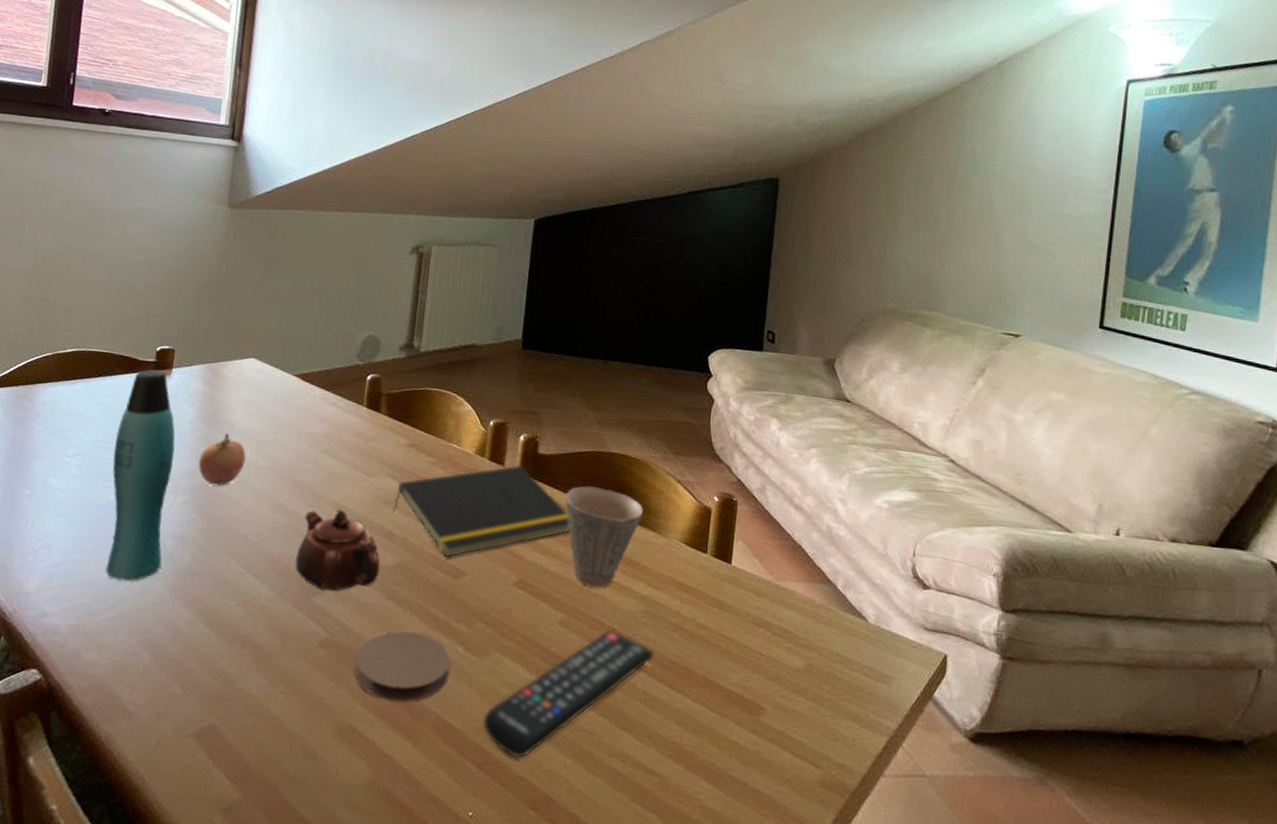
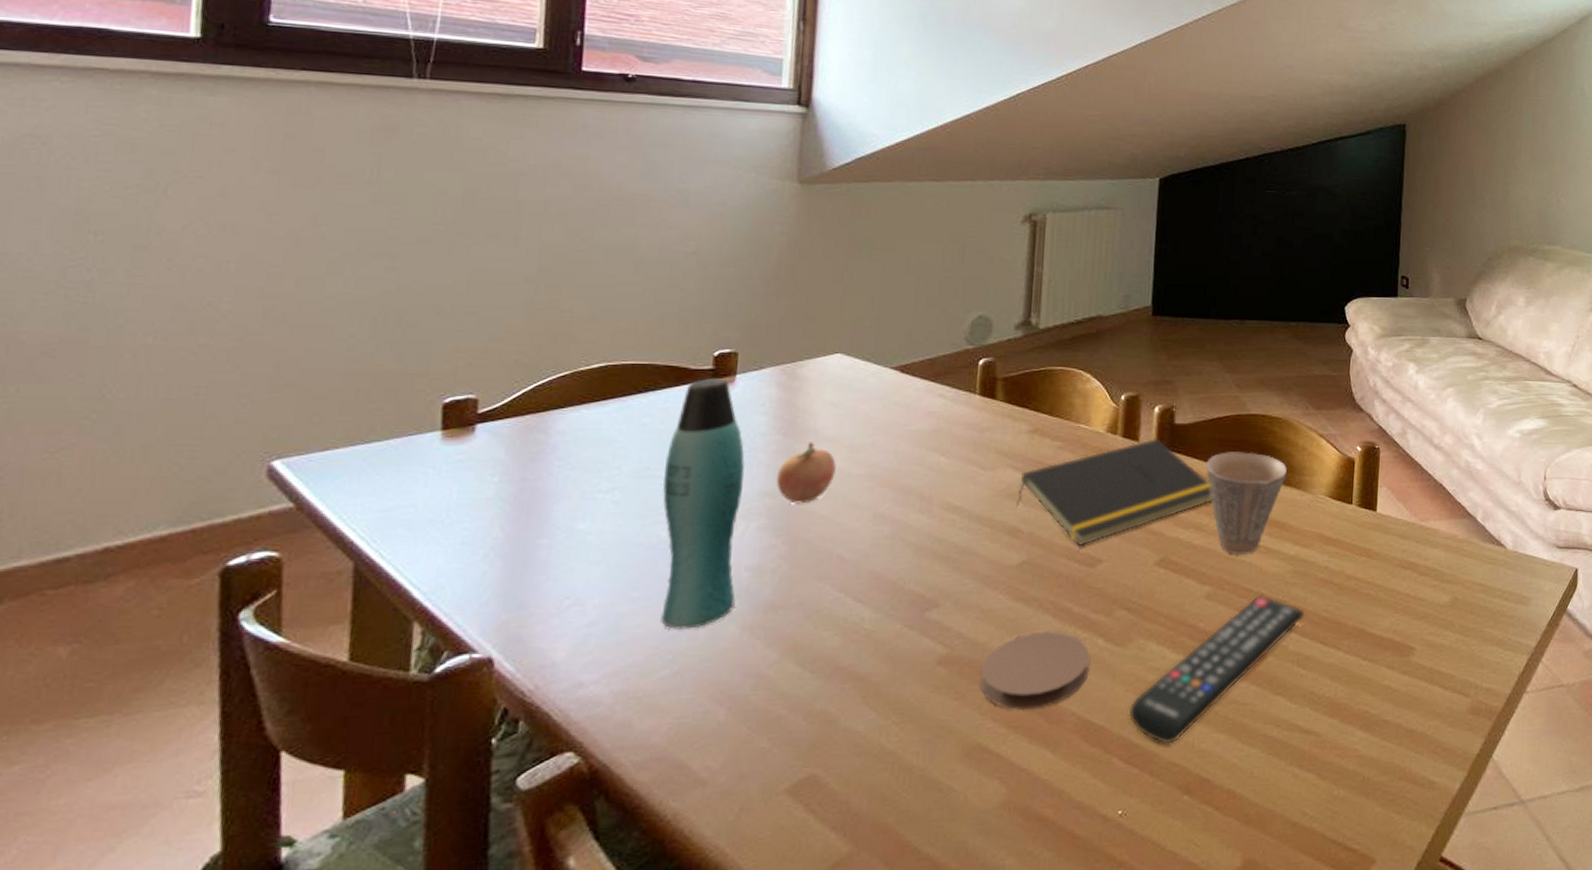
teapot: present [294,509,380,592] -> none [903,510,1005,604]

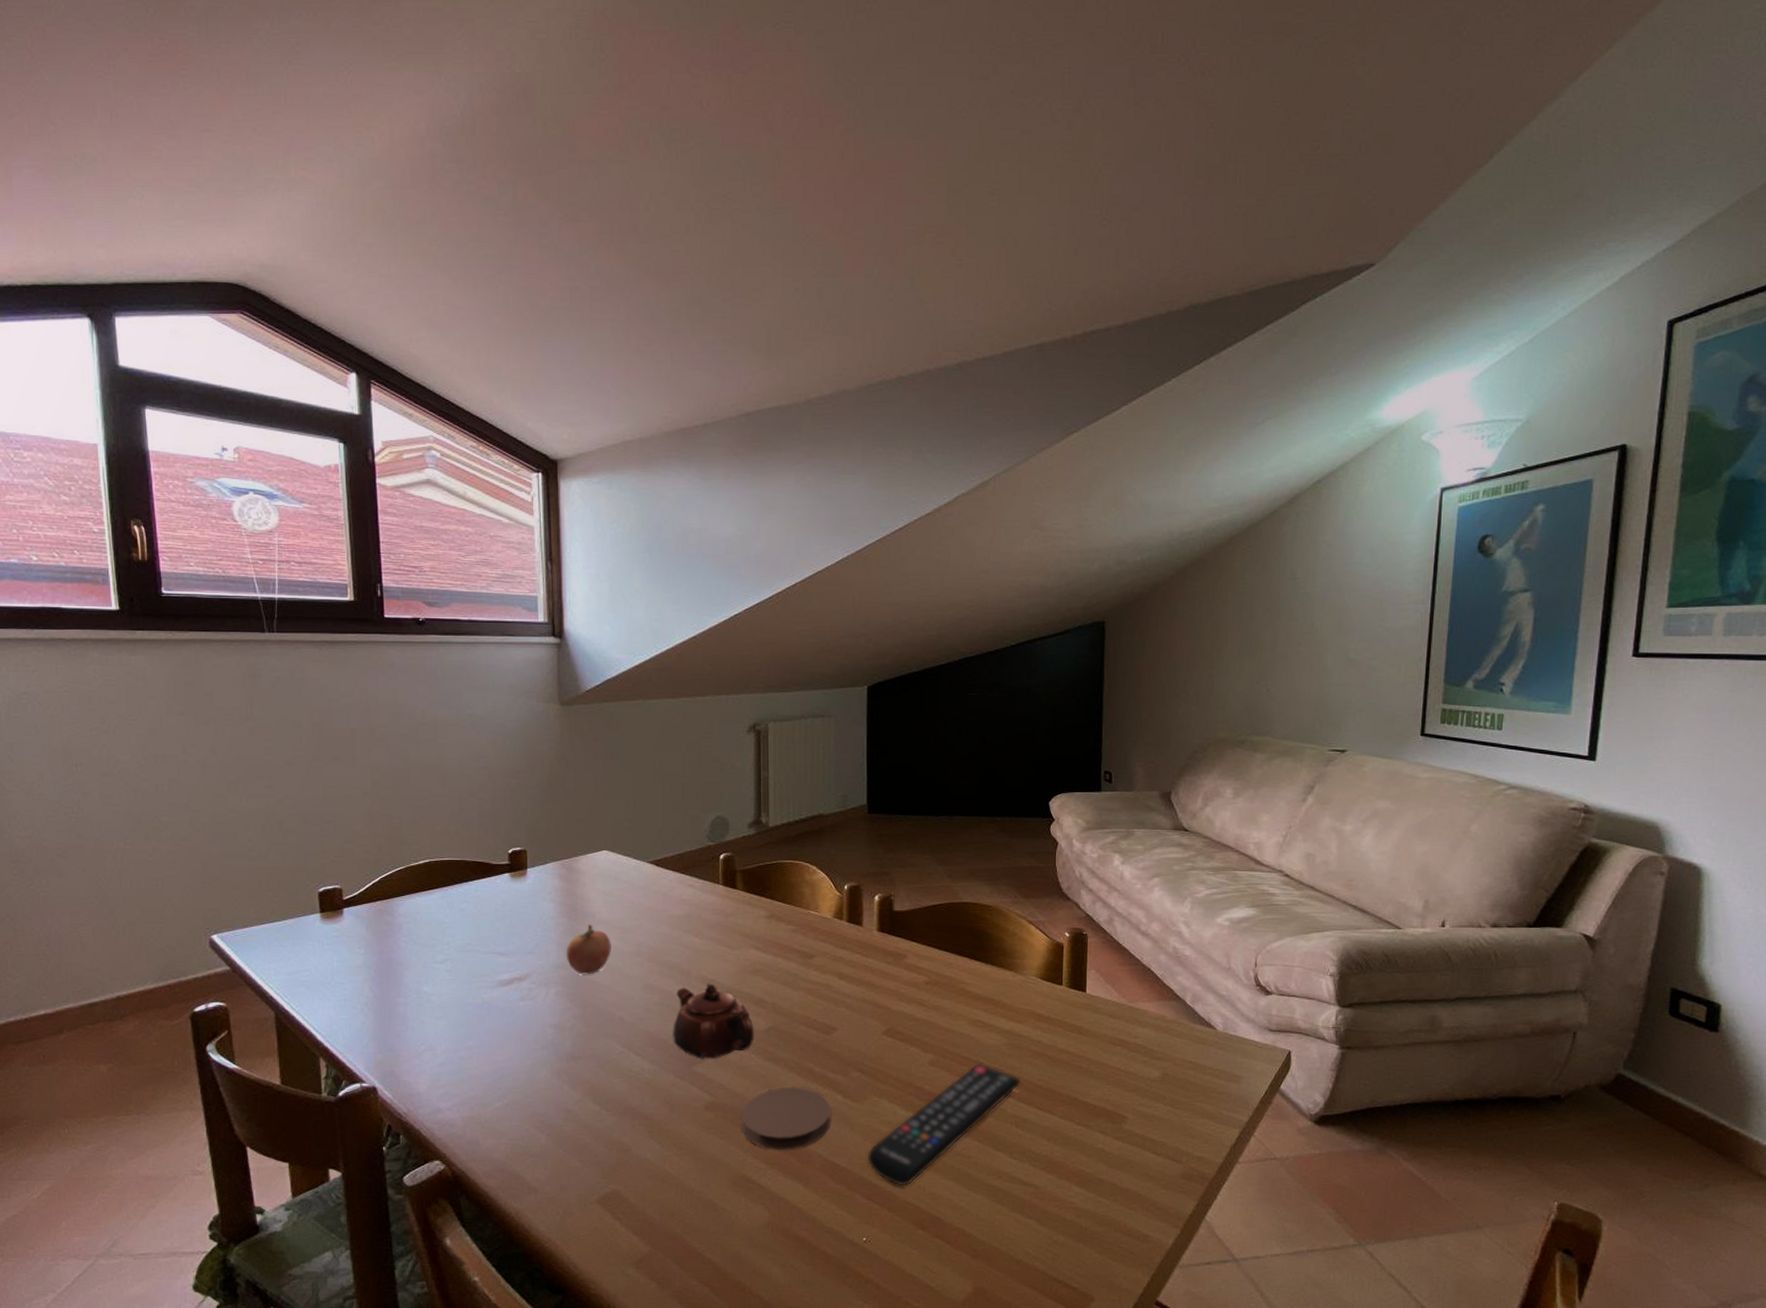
bottle: present [661,378,745,629] -> none [481,871,544,1072]
teapot: none [903,510,1005,604] -> present [672,983,754,1060]
notepad: present [1015,438,1213,546] -> none [759,923,932,1015]
cup: present [1206,452,1287,554] -> none [924,936,999,1027]

